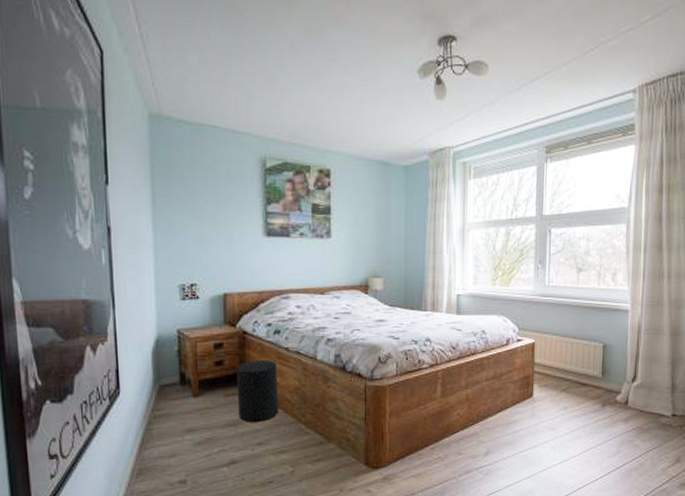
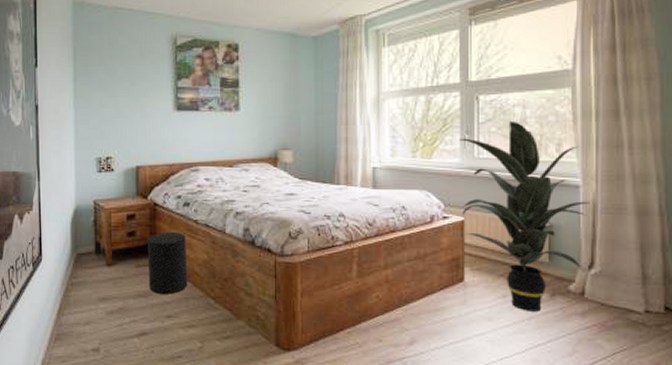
indoor plant: none [532,253,636,420] -> present [459,121,590,312]

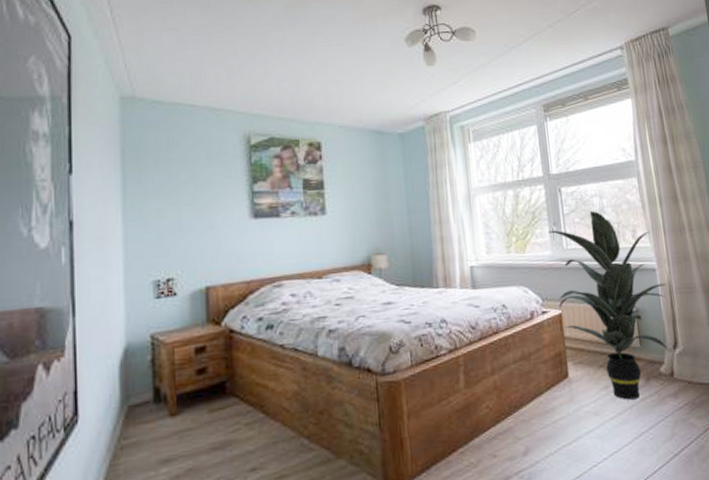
cylinder: present [147,231,188,294] -> none [222,362,276,443]

